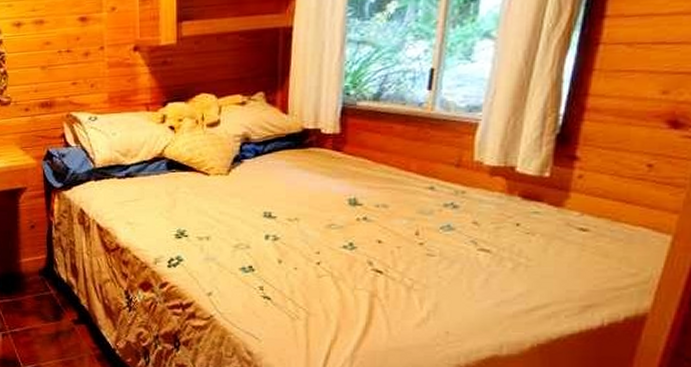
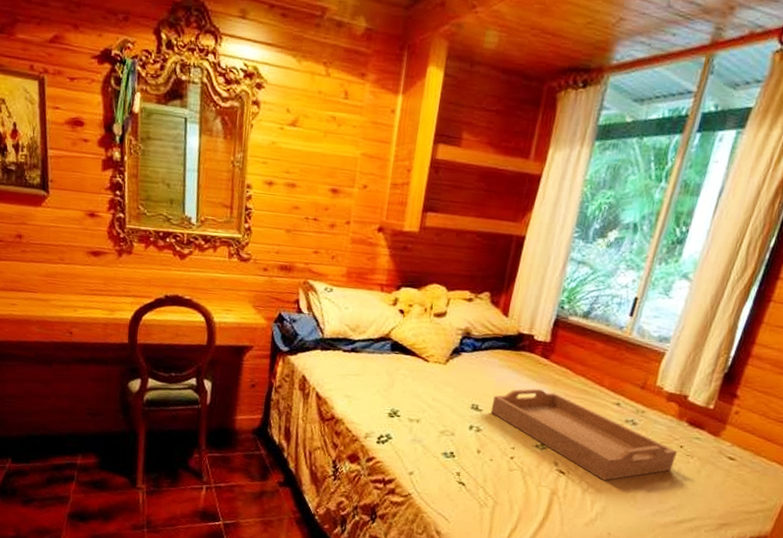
serving tray: none [286,184,513,274] -> present [490,388,677,481]

